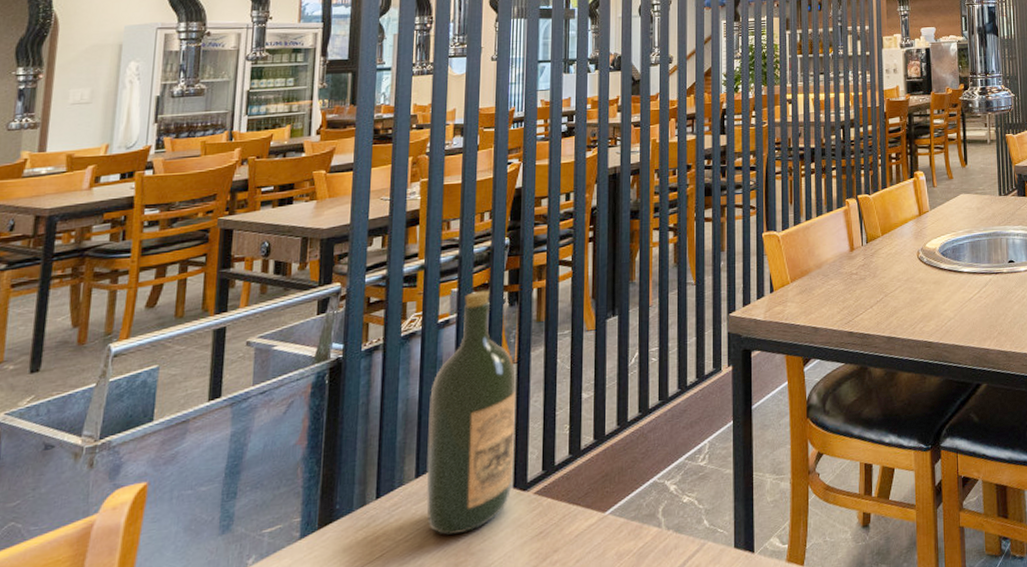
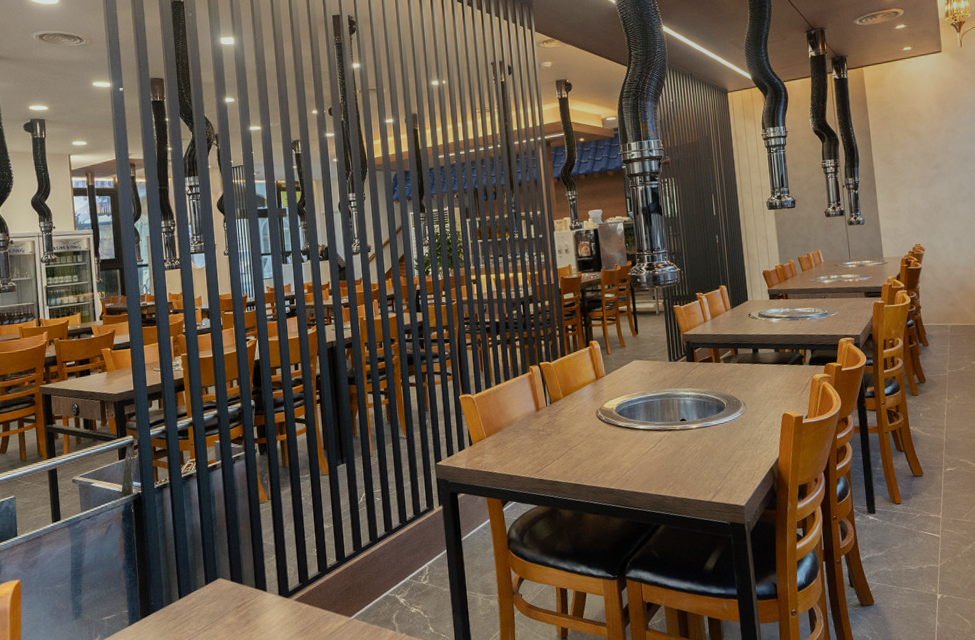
wine bottle: present [426,290,517,535] -> none [209,442,278,628]

